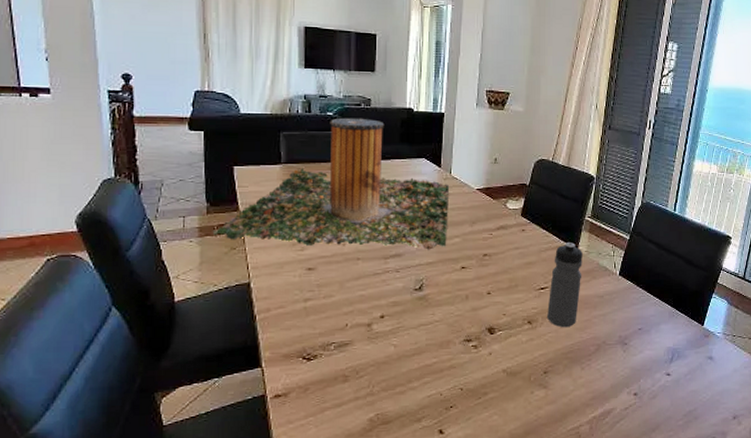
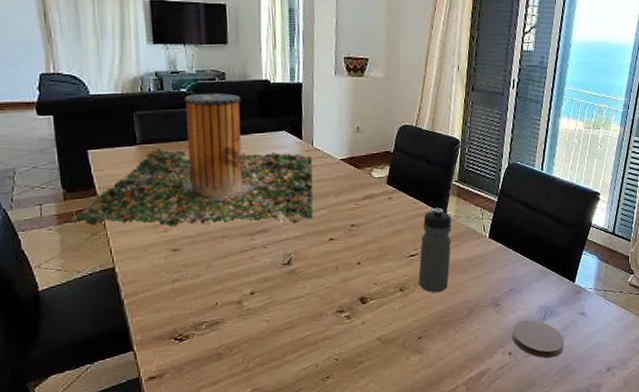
coaster: none [638,360,691,402] -> present [512,319,564,359]

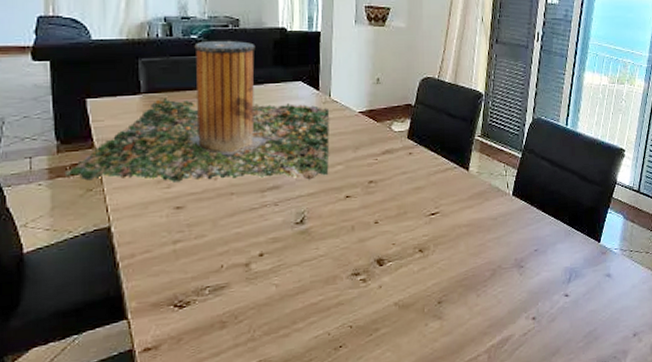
water bottle: present [418,208,452,293] -> none [439,164,474,254]
coaster: present [512,319,564,359] -> none [536,282,590,324]

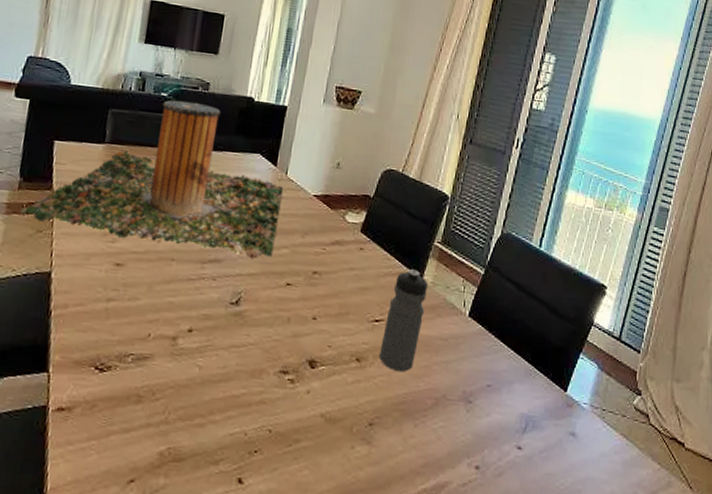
water bottle: none [439,164,474,254] -> present [379,269,428,372]

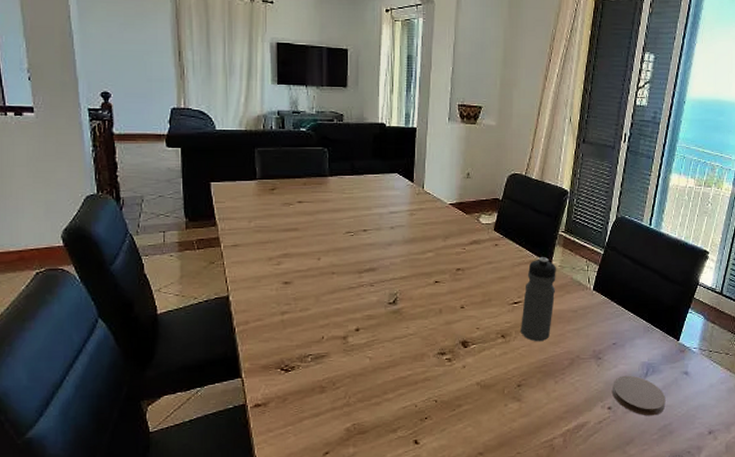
trash can: present [20,100,283,259] -> none [191,133,421,264]
coaster: none [482,427,547,485] -> present [612,375,666,416]

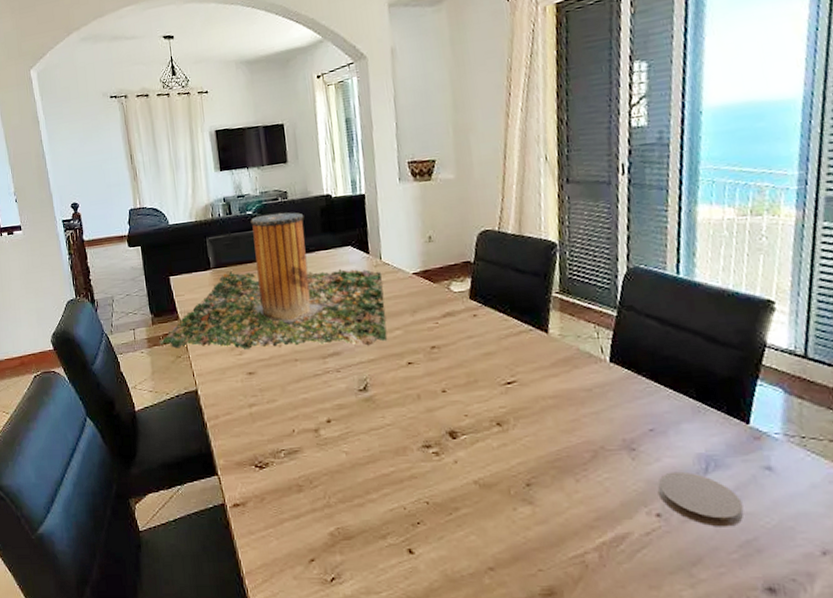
trash can: none [191,133,421,264] -> present [159,212,387,350]
water bottle: present [521,257,556,342] -> none [517,325,560,430]

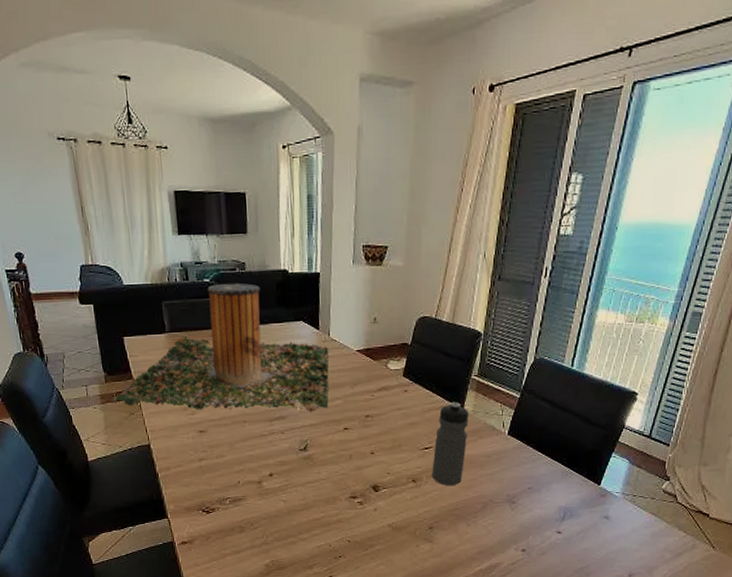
water bottle: none [517,325,560,430] -> present [432,402,469,486]
coaster: present [658,471,744,527] -> none [527,519,584,559]

